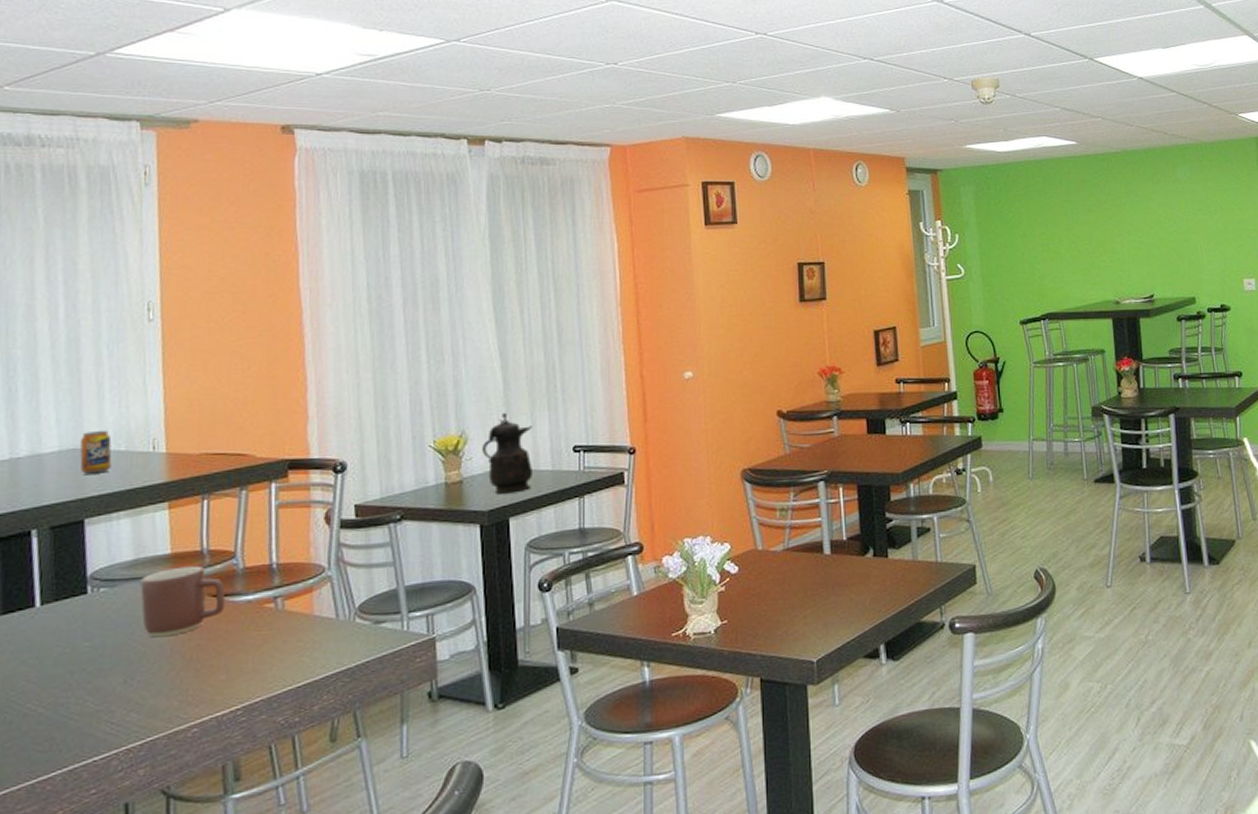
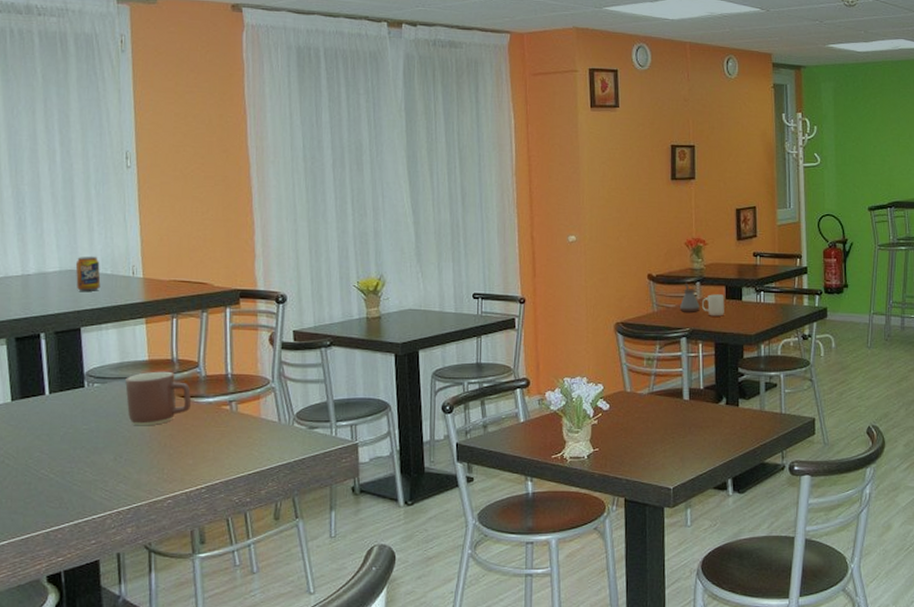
coffeepot: present [482,412,533,494] -> none [397,261,440,330]
coffee pot: none [814,418,838,454] -> present [679,282,700,314]
cup: none [840,428,866,455] -> present [701,294,725,316]

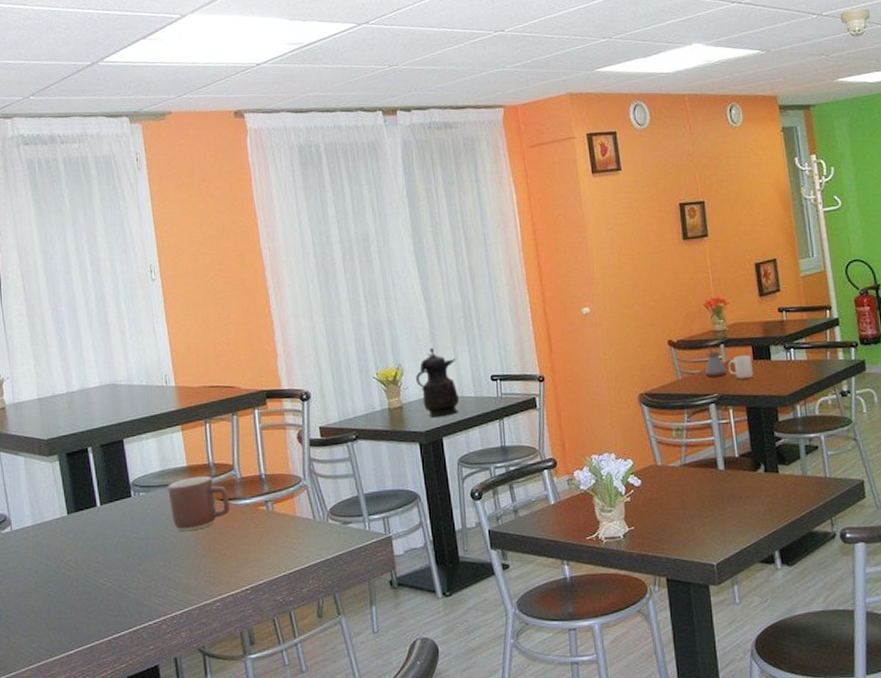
pop: present [75,256,101,291] -> none [113,369,138,404]
coffeepot: none [397,261,440,330] -> present [416,347,459,417]

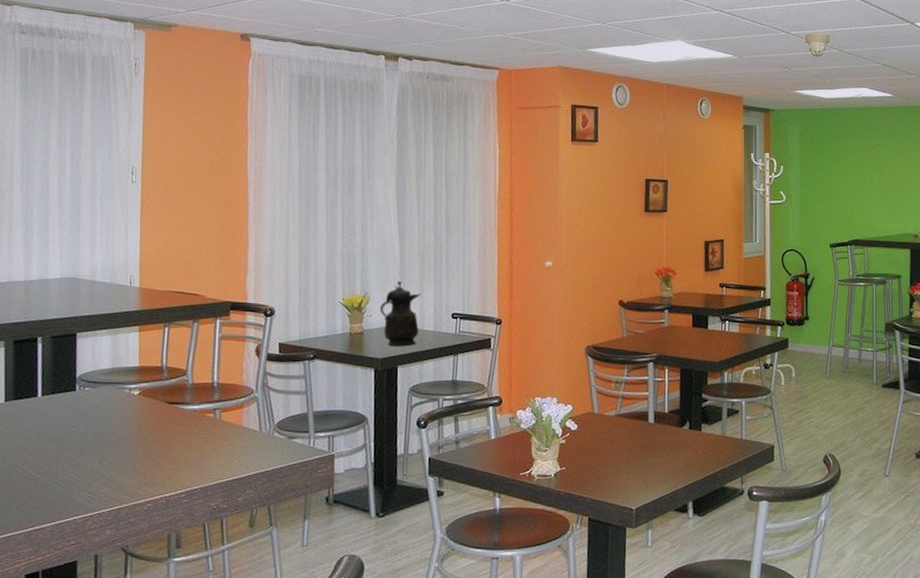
mug: present [168,475,231,532] -> none [115,377,178,431]
coffee pot: present [704,346,727,379] -> none [647,310,668,340]
cup: present [727,355,753,379] -> none [669,322,691,343]

